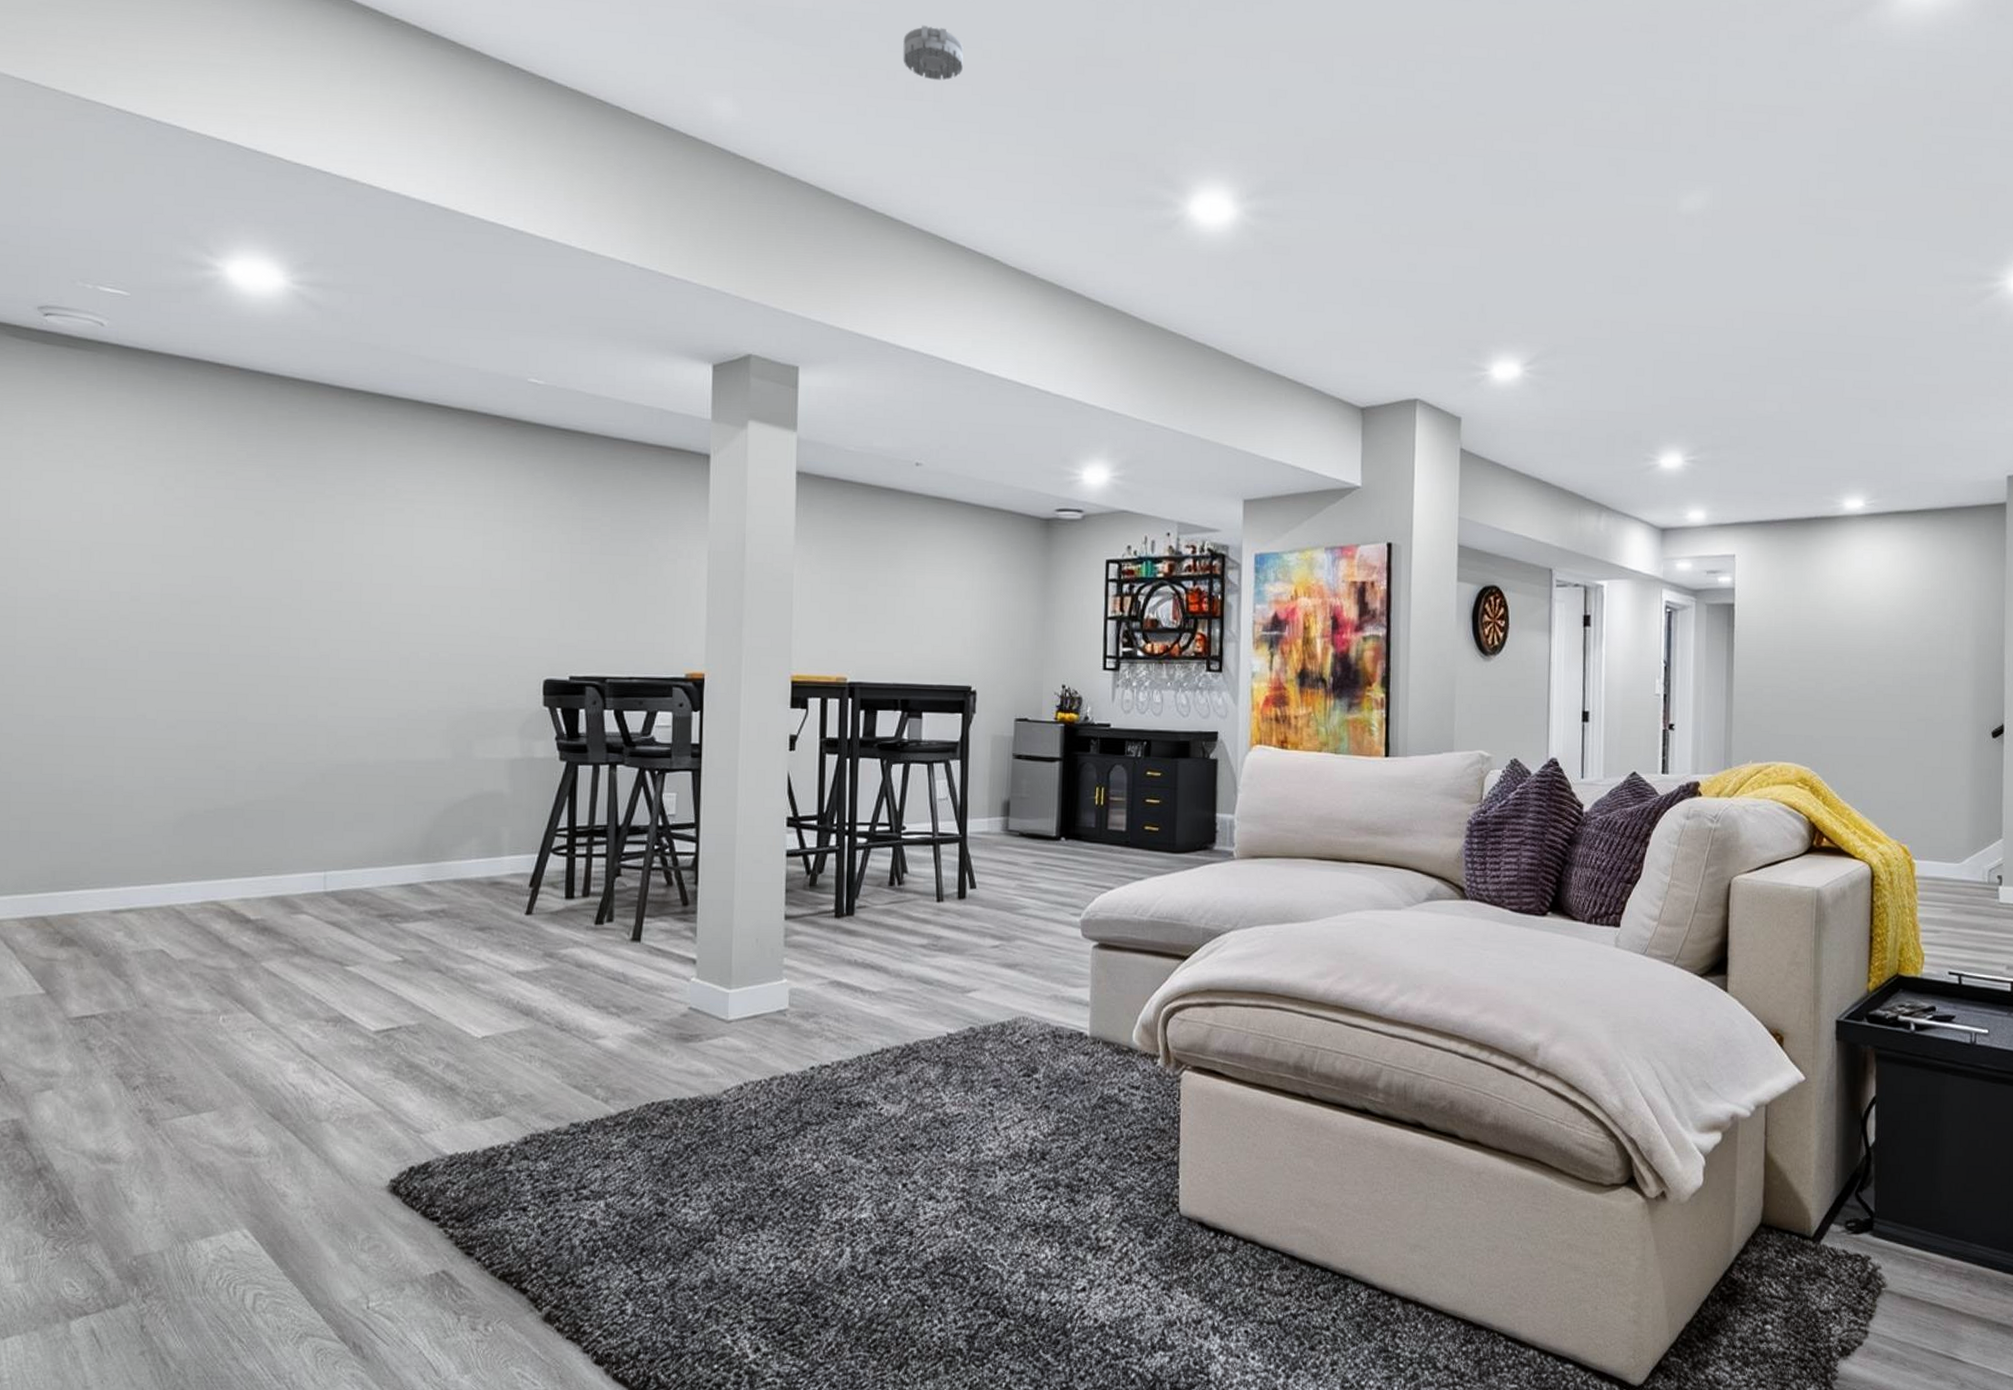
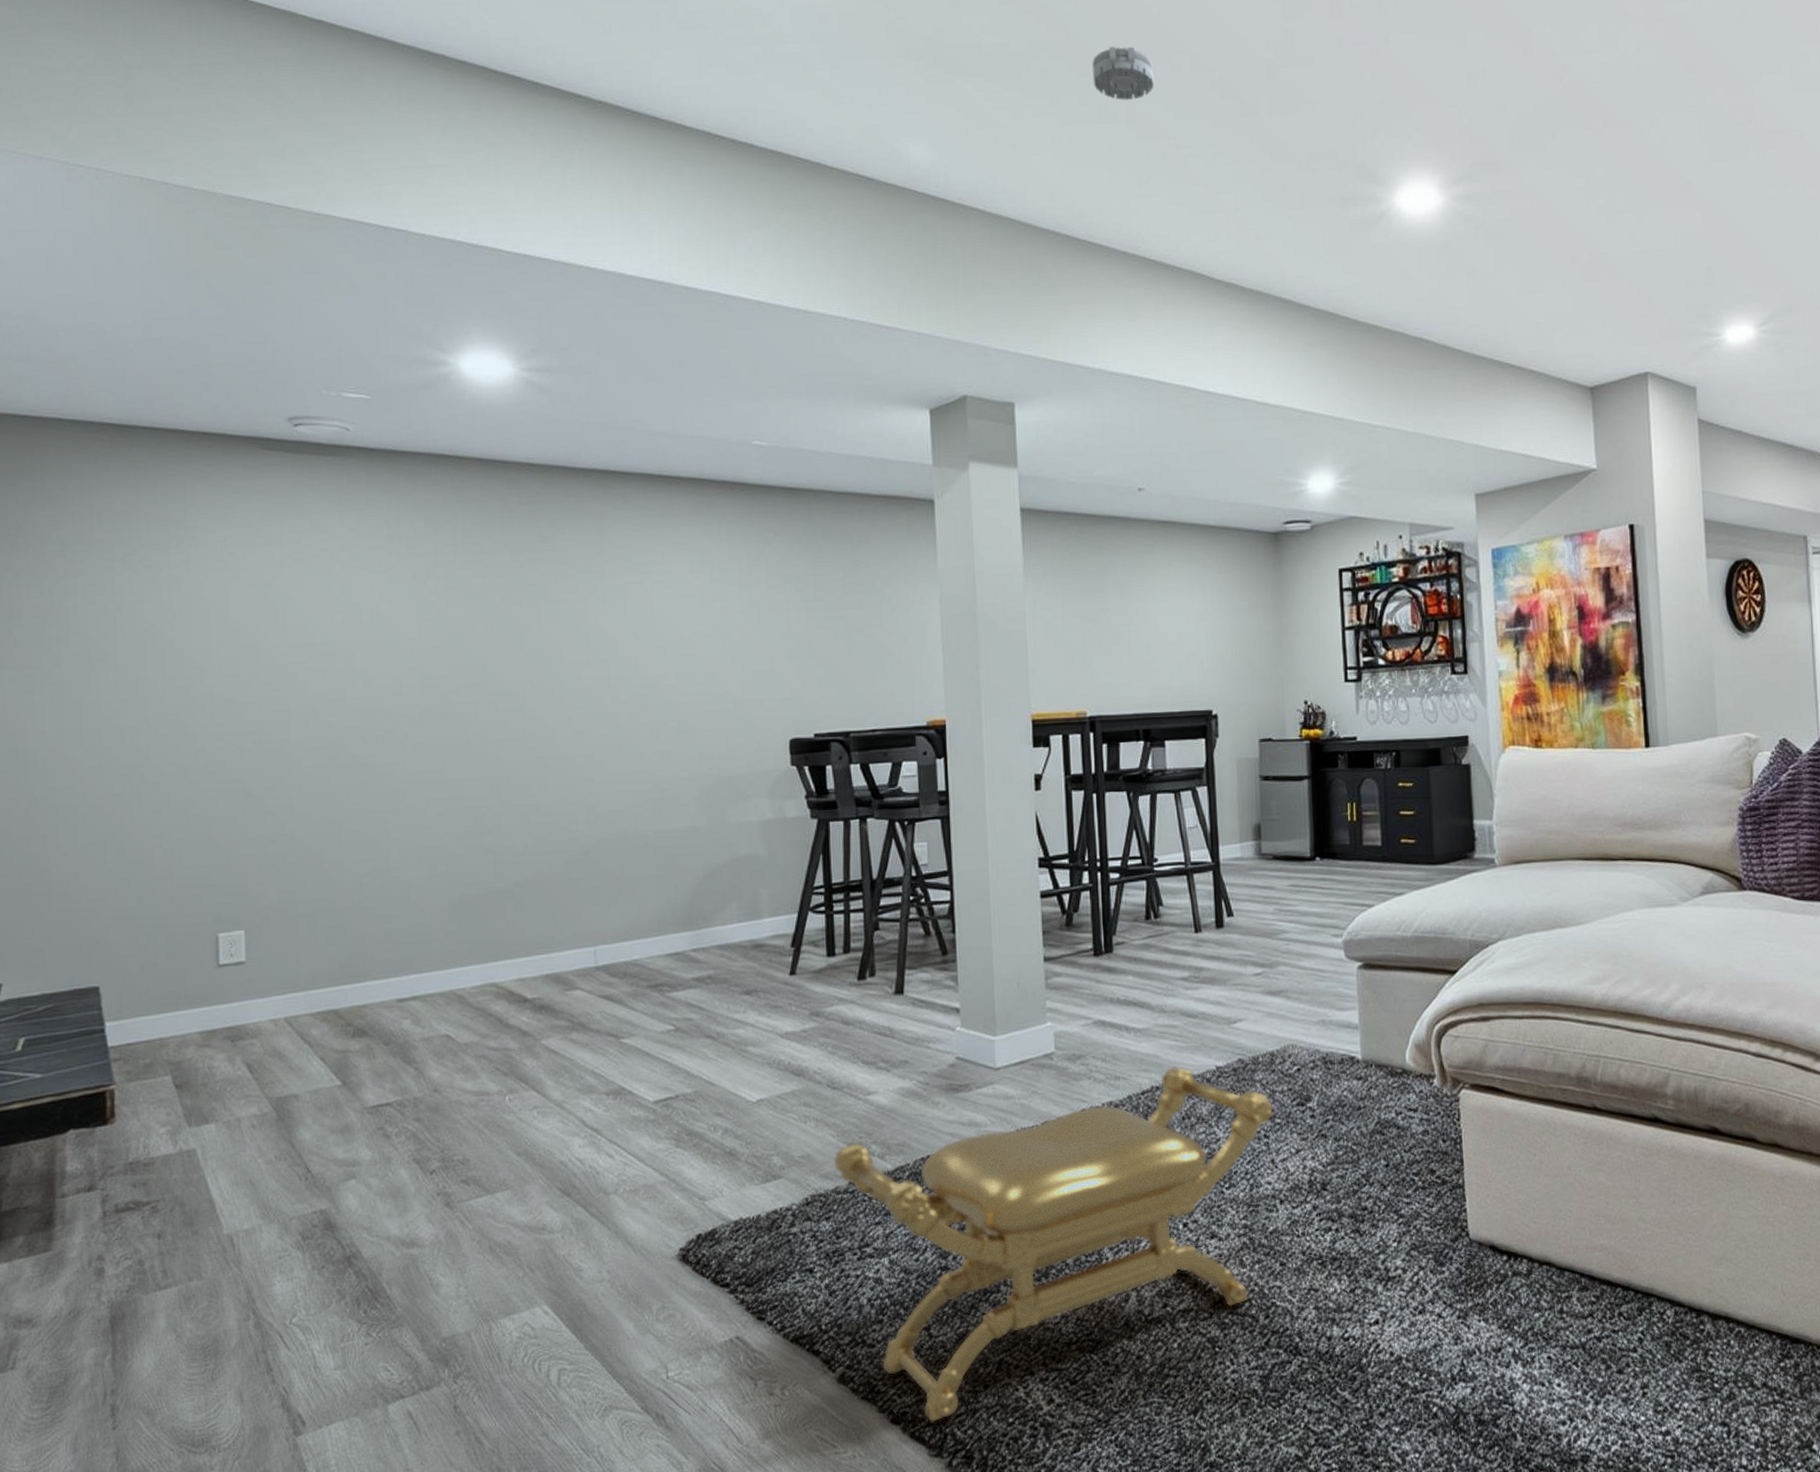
stool: none [556,1031,1001,1365] -> present [833,1067,1274,1422]

